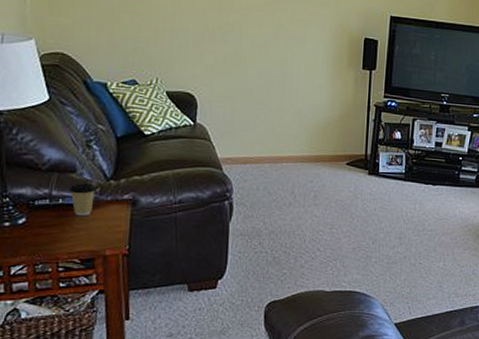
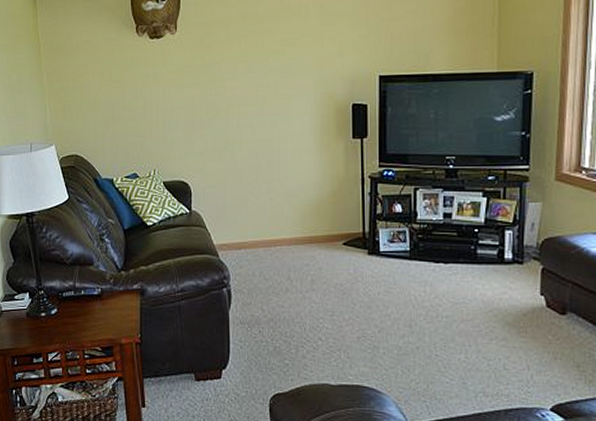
coffee cup: present [68,183,97,216] -> none [88,275,111,306]

